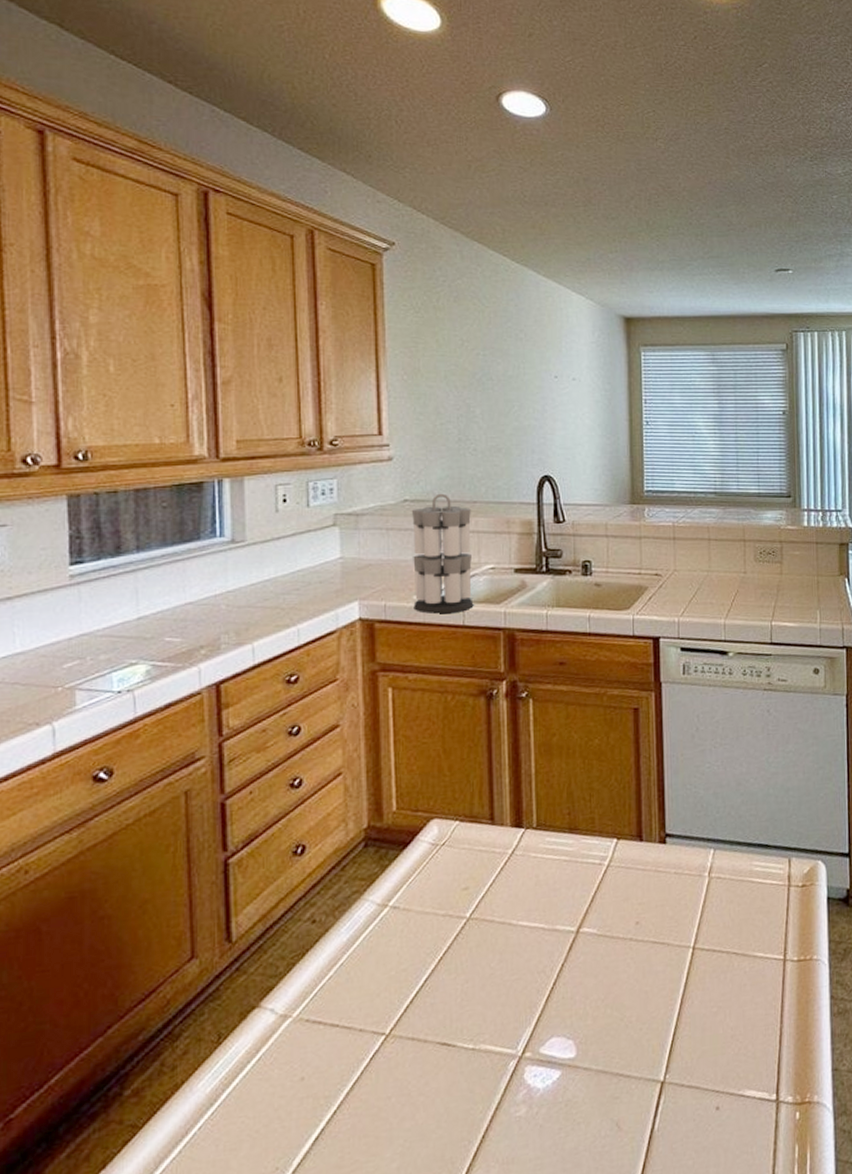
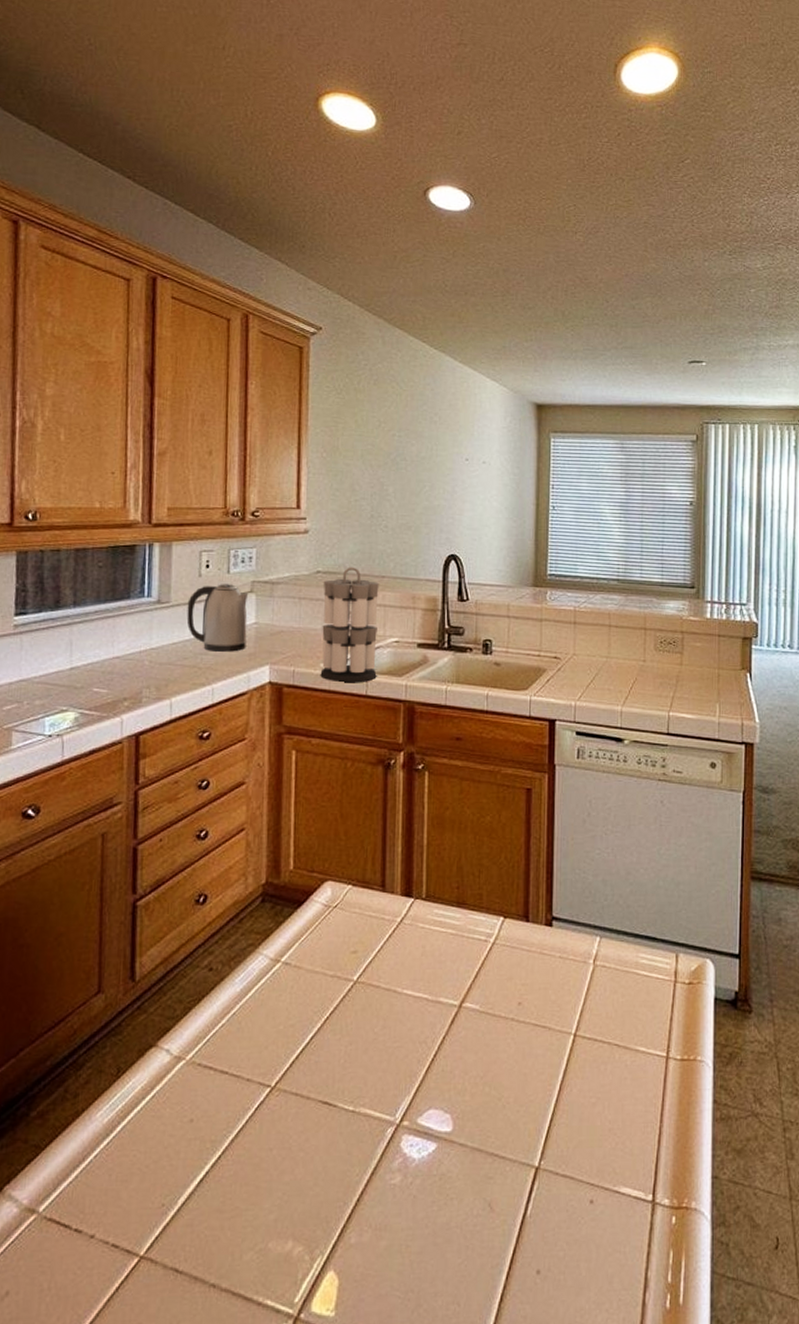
kettle: none [265,518,332,590] -> present [186,584,249,652]

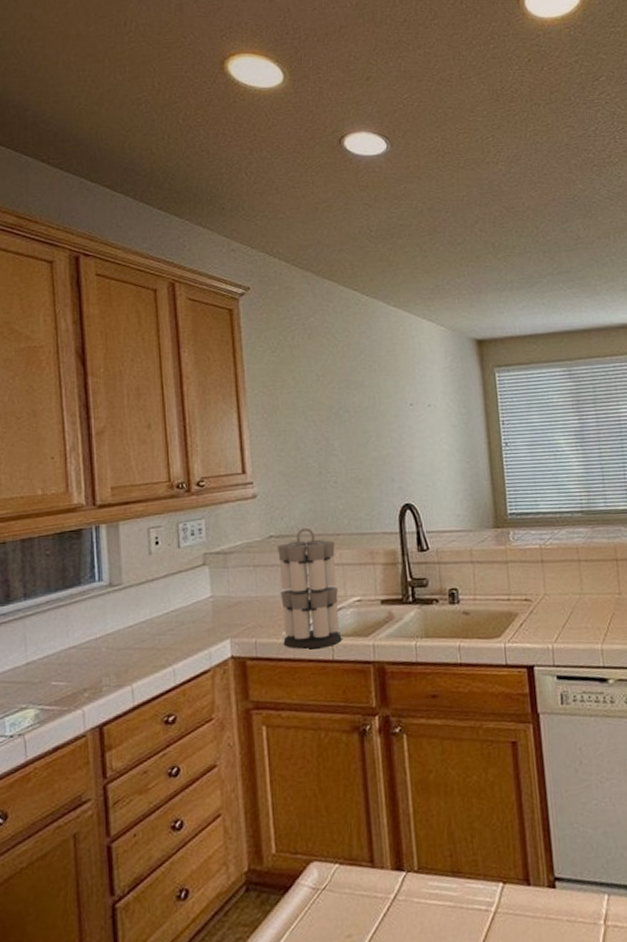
kettle: present [186,584,249,652] -> none [140,559,204,631]

